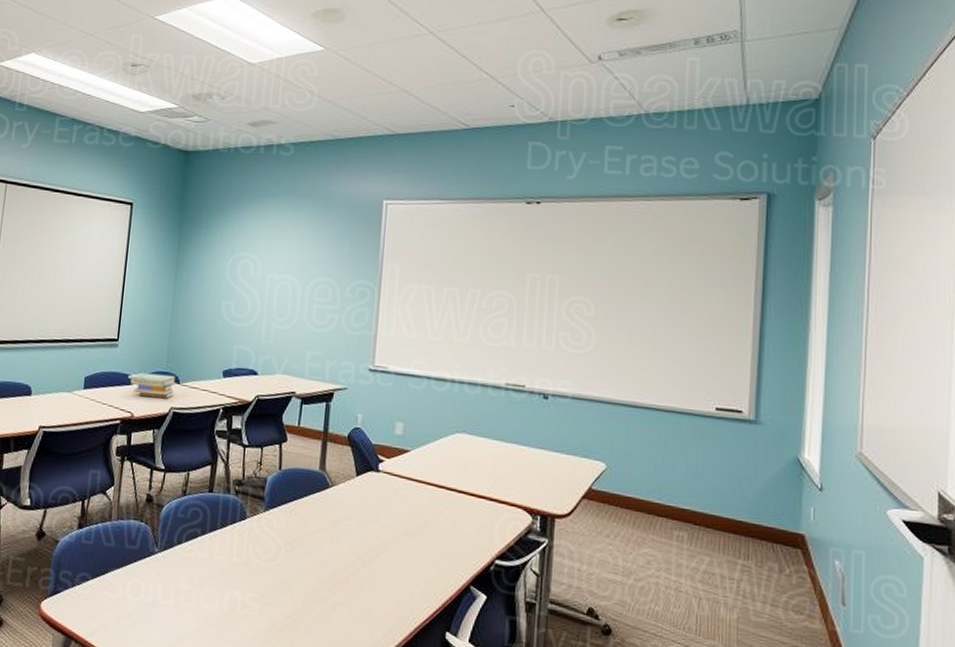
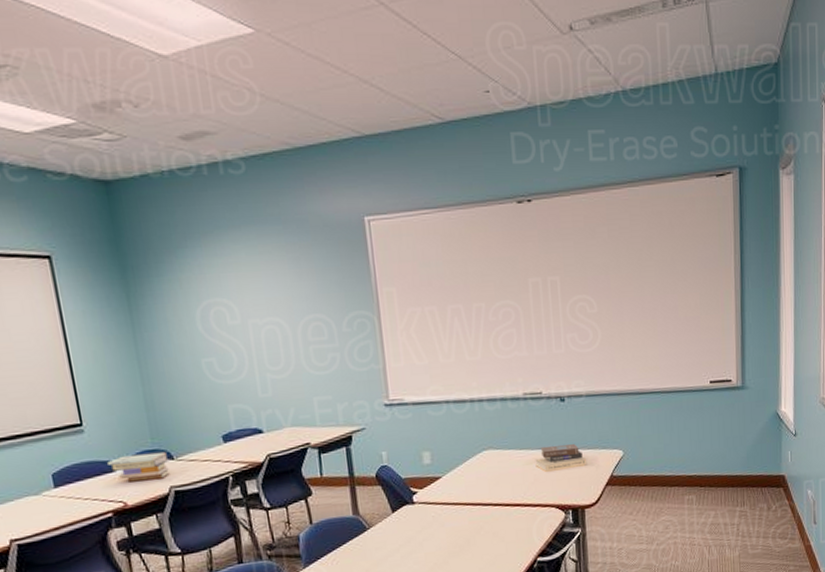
books: none [508,441,564,471] -> present [535,443,587,472]

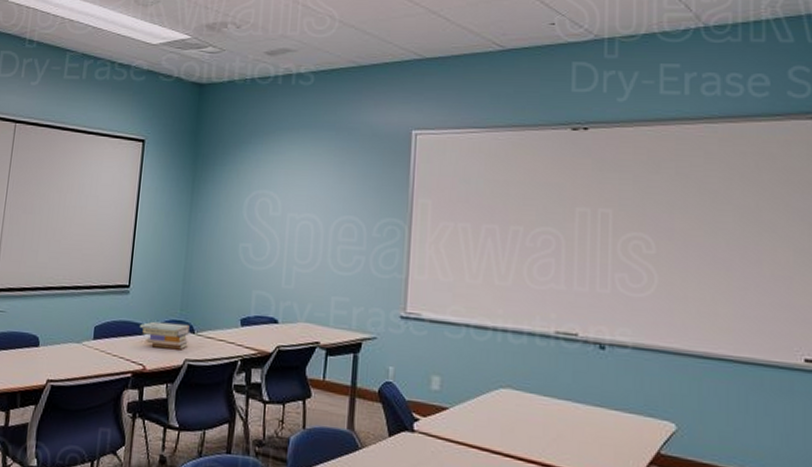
books: present [535,443,587,472] -> none [560,397,627,433]

